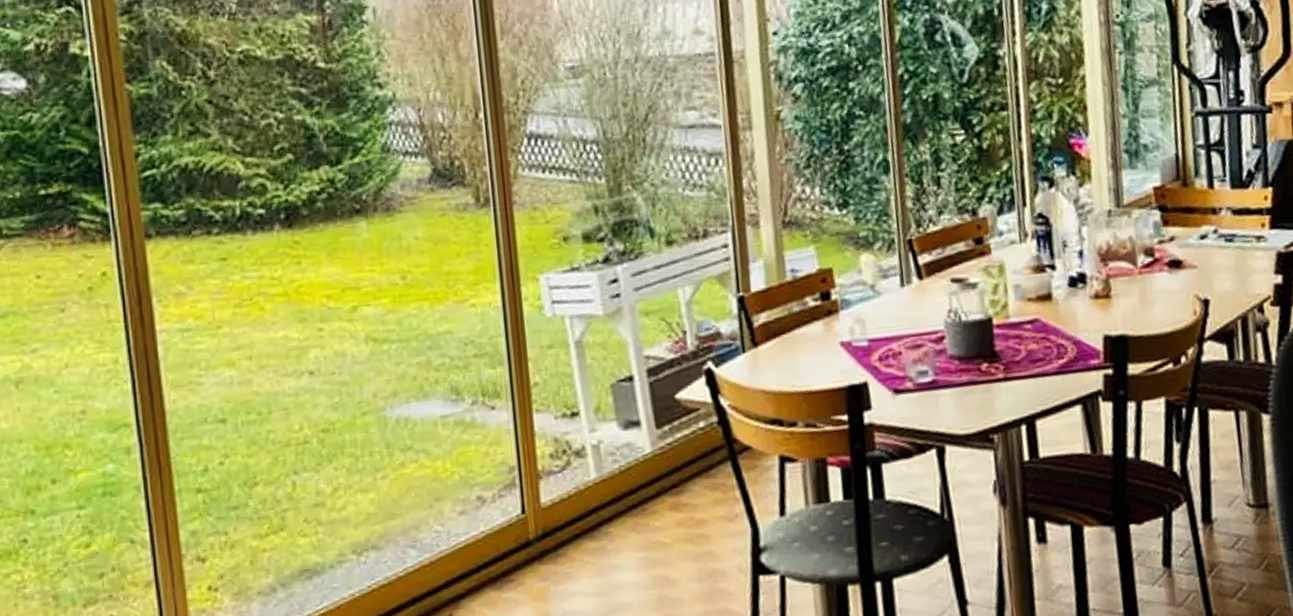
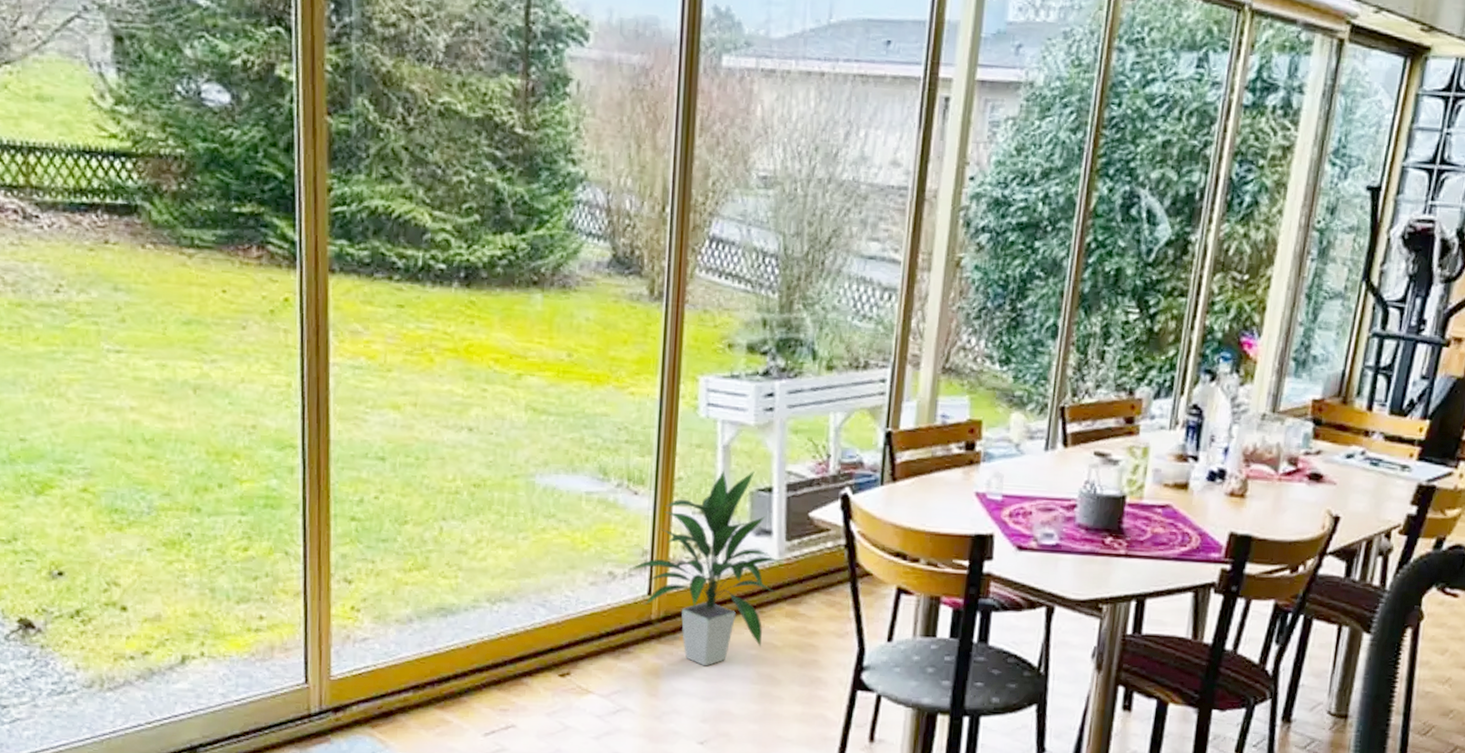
indoor plant: none [498,362,655,580] -> present [629,470,782,667]

